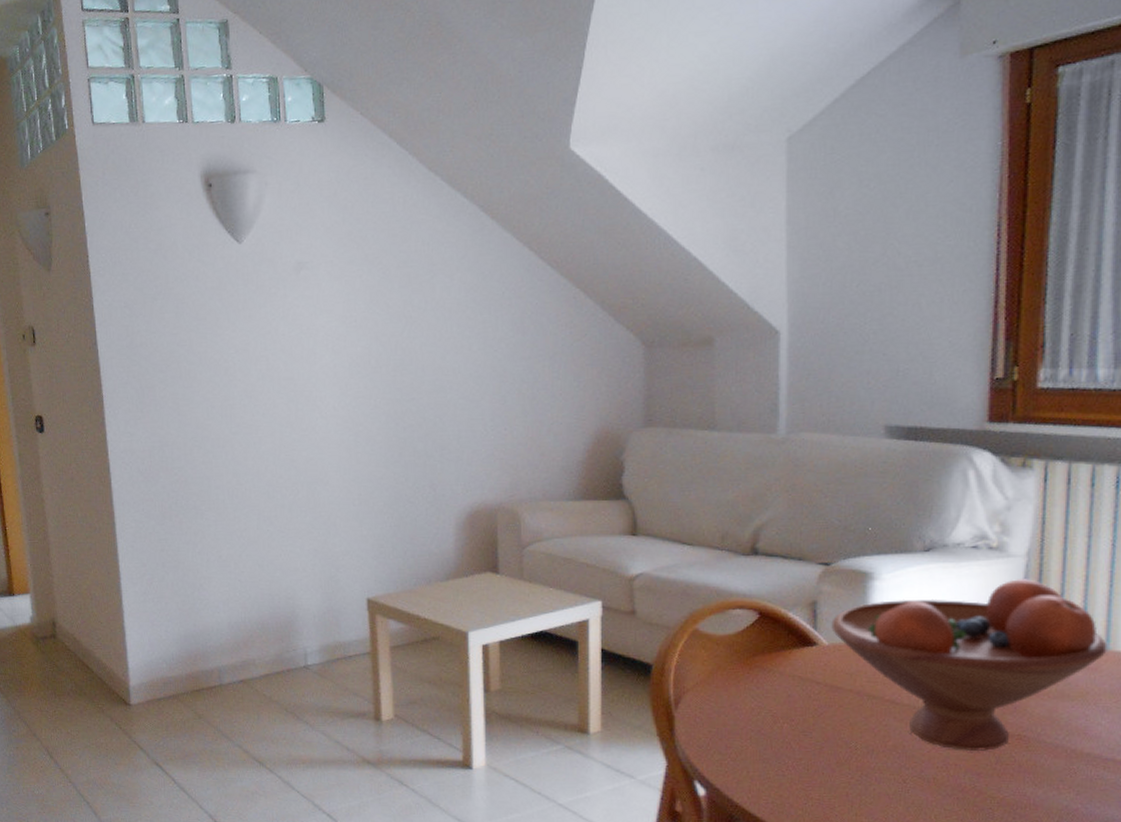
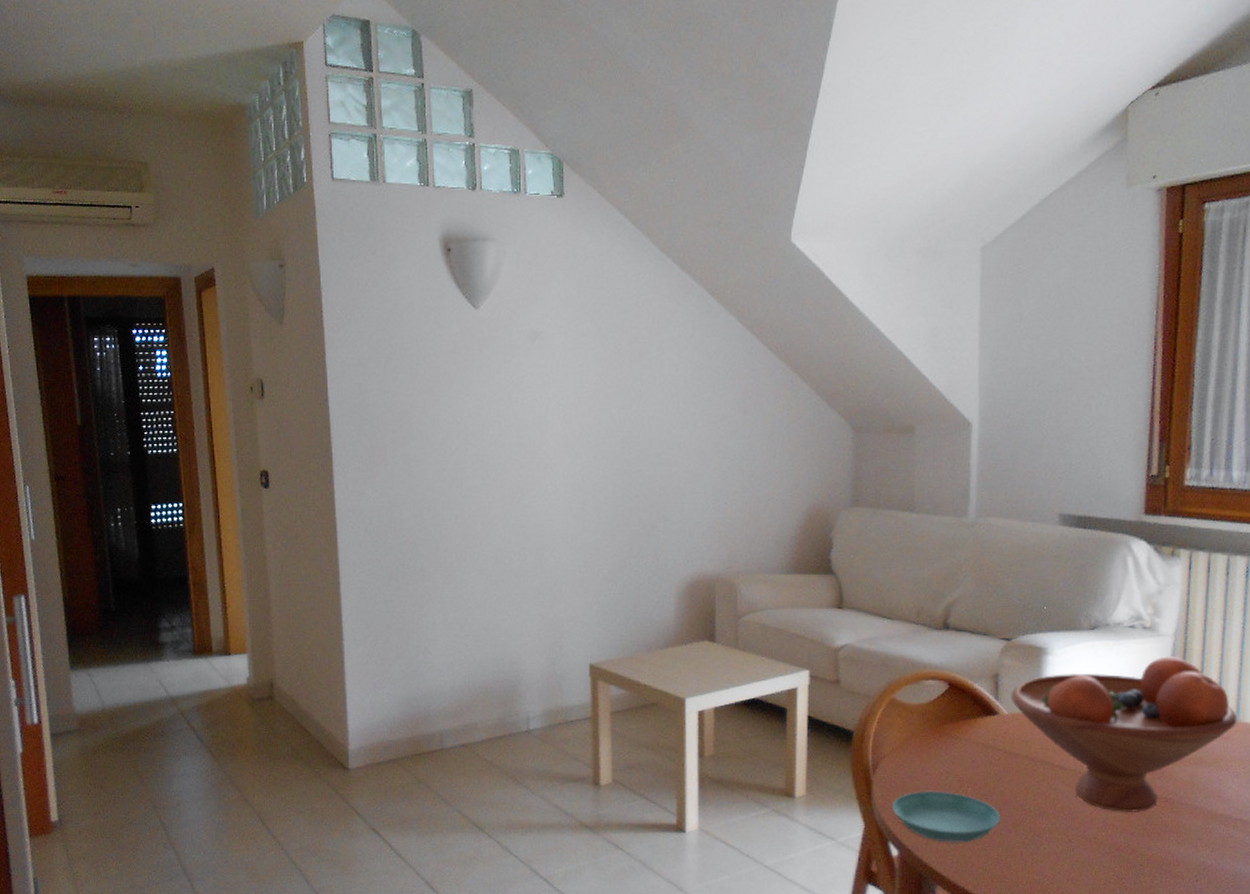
saucer: none [696,727,823,784] -> present [891,790,1001,844]

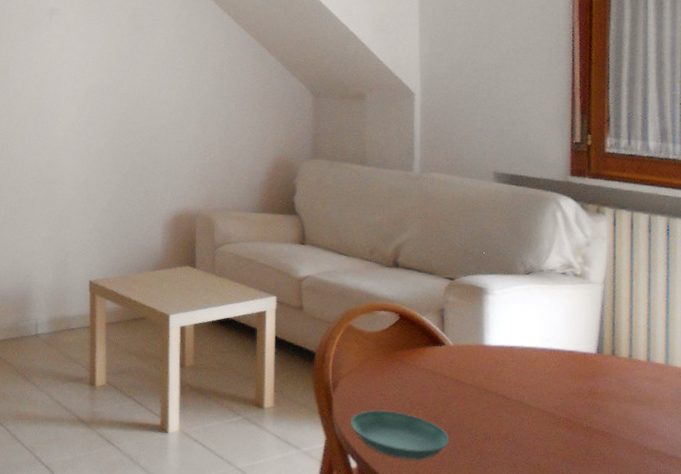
fruit bowl: present [1010,656,1238,813] -> none [455,301,667,444]

